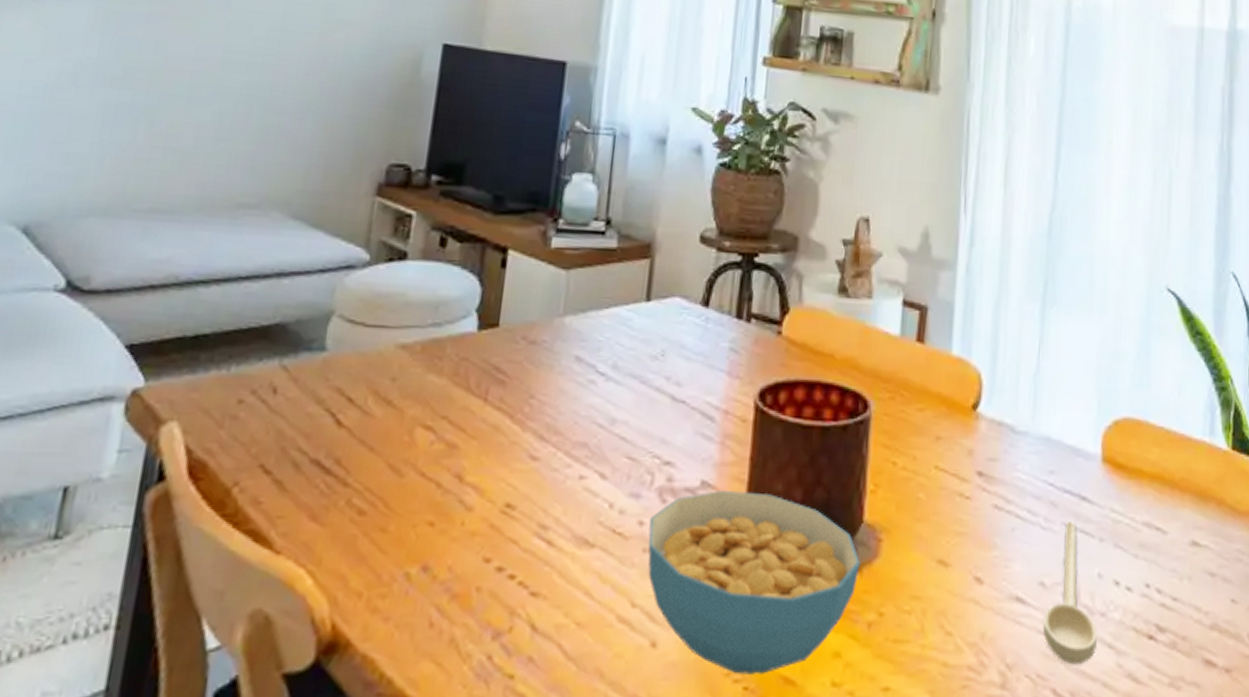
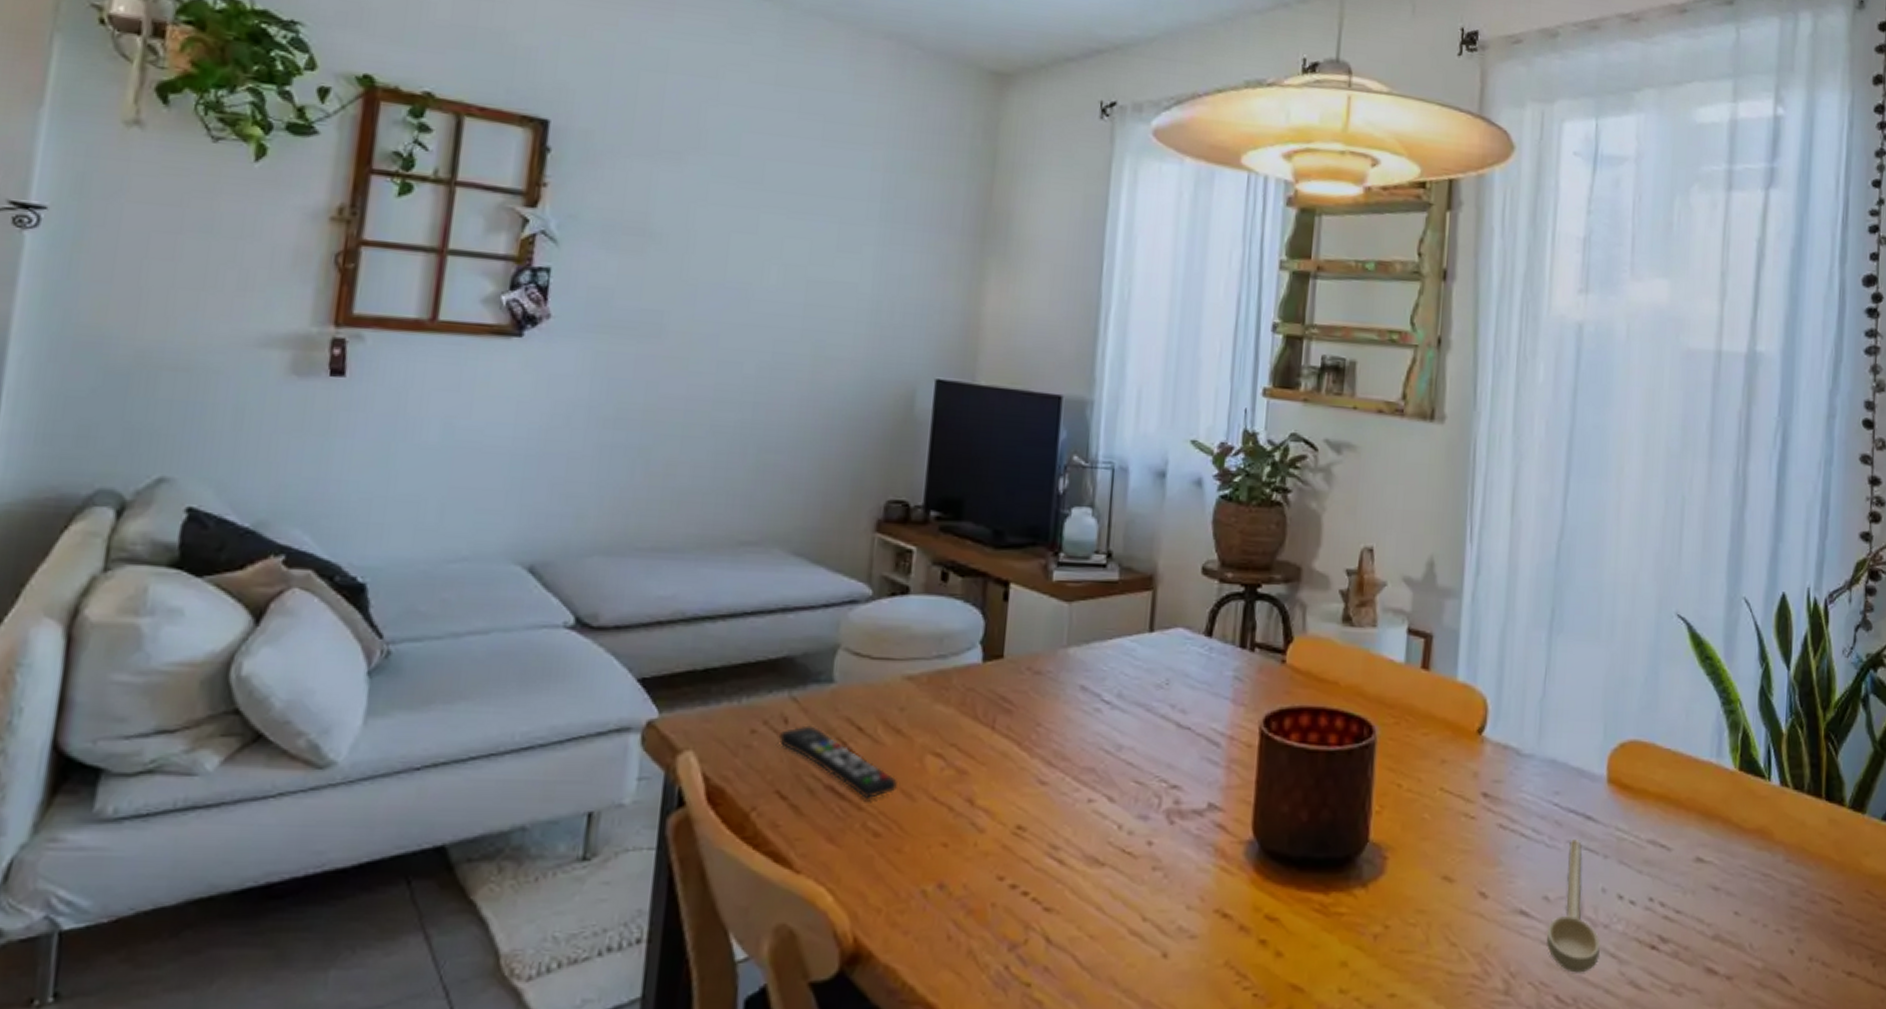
remote control: none [265,395,386,475] -> present [778,725,898,800]
cereal bowl: present [648,489,861,675] -> none [1157,811,1366,982]

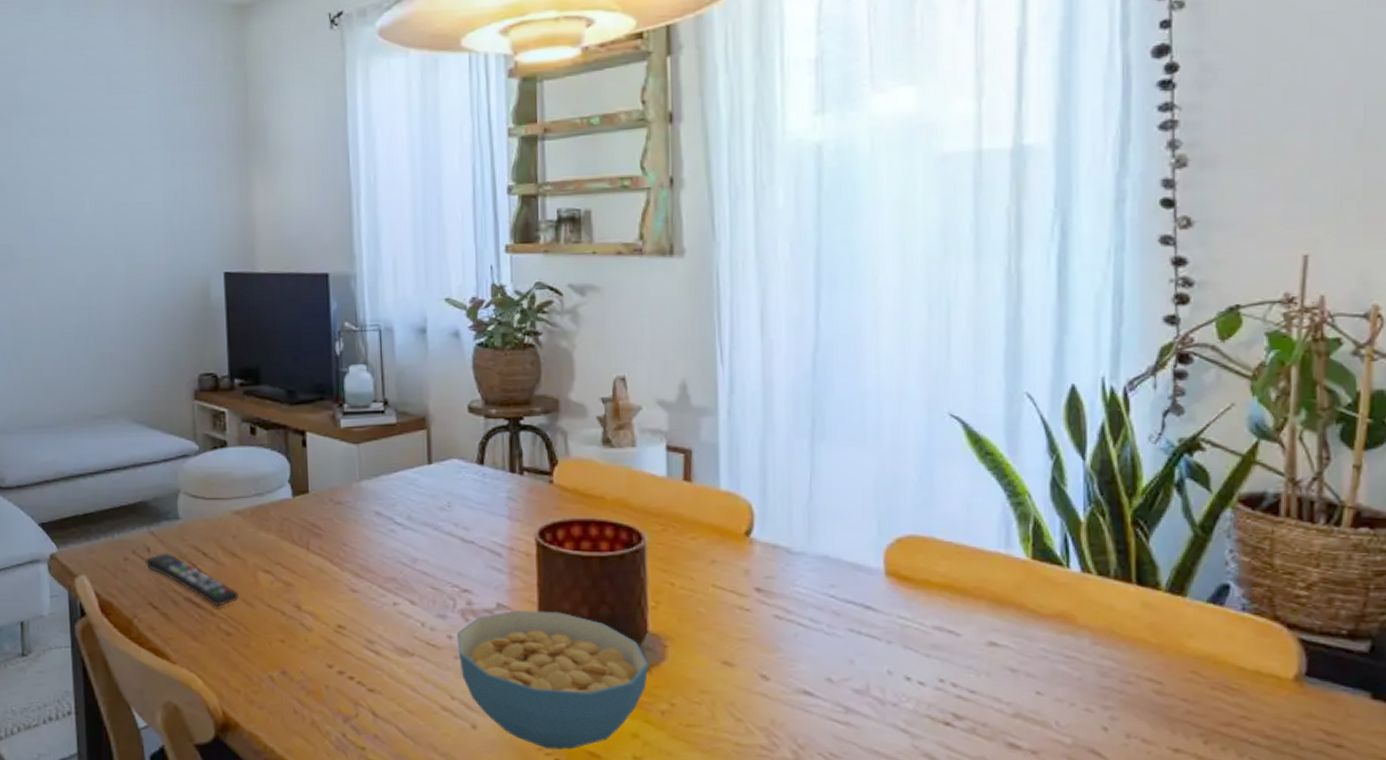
cereal bowl: none [1157,811,1366,982] -> present [456,609,649,750]
spoon: present [1547,839,1600,973] -> none [833,627,890,746]

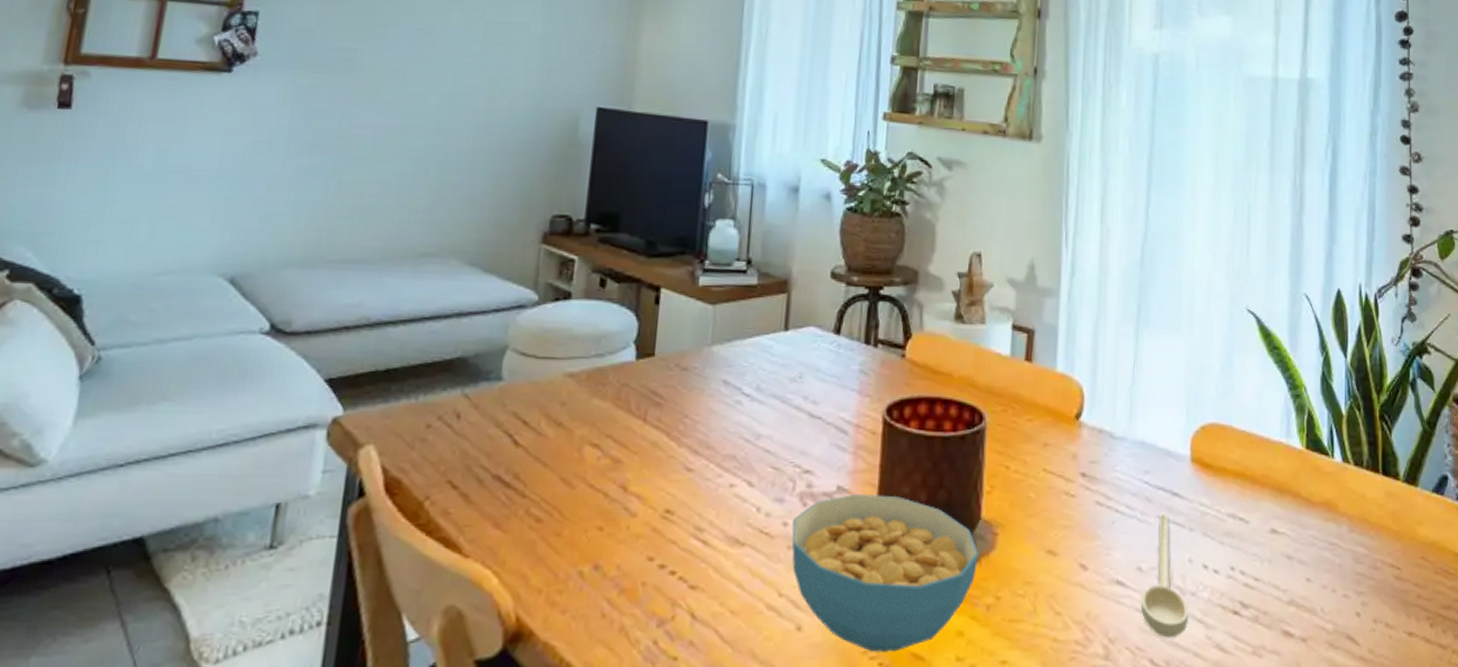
remote control: present [145,553,240,608] -> none [451,420,559,488]
spoon: none [833,627,890,746] -> present [1141,514,1188,638]

